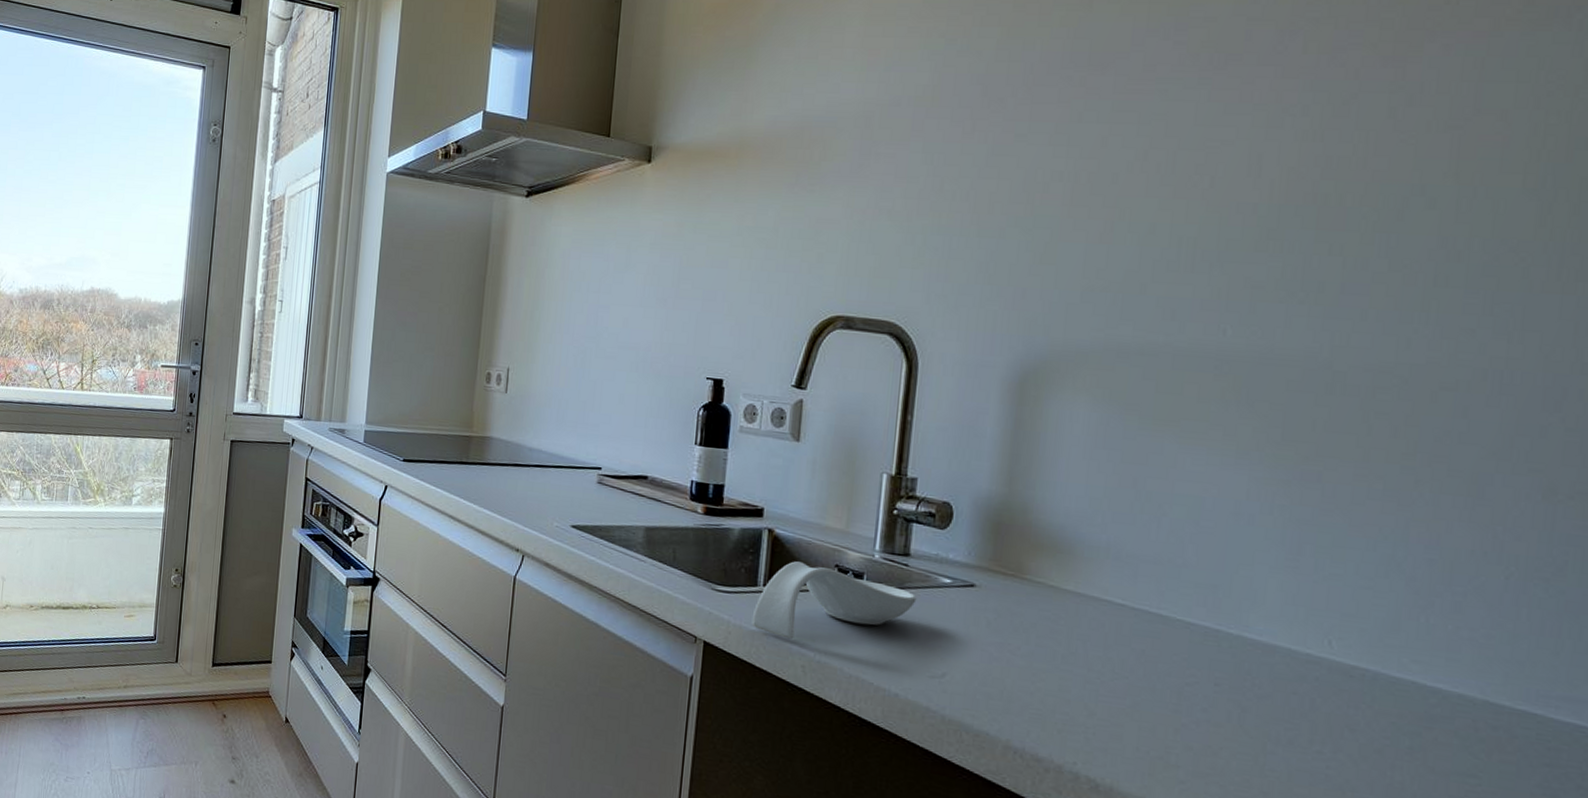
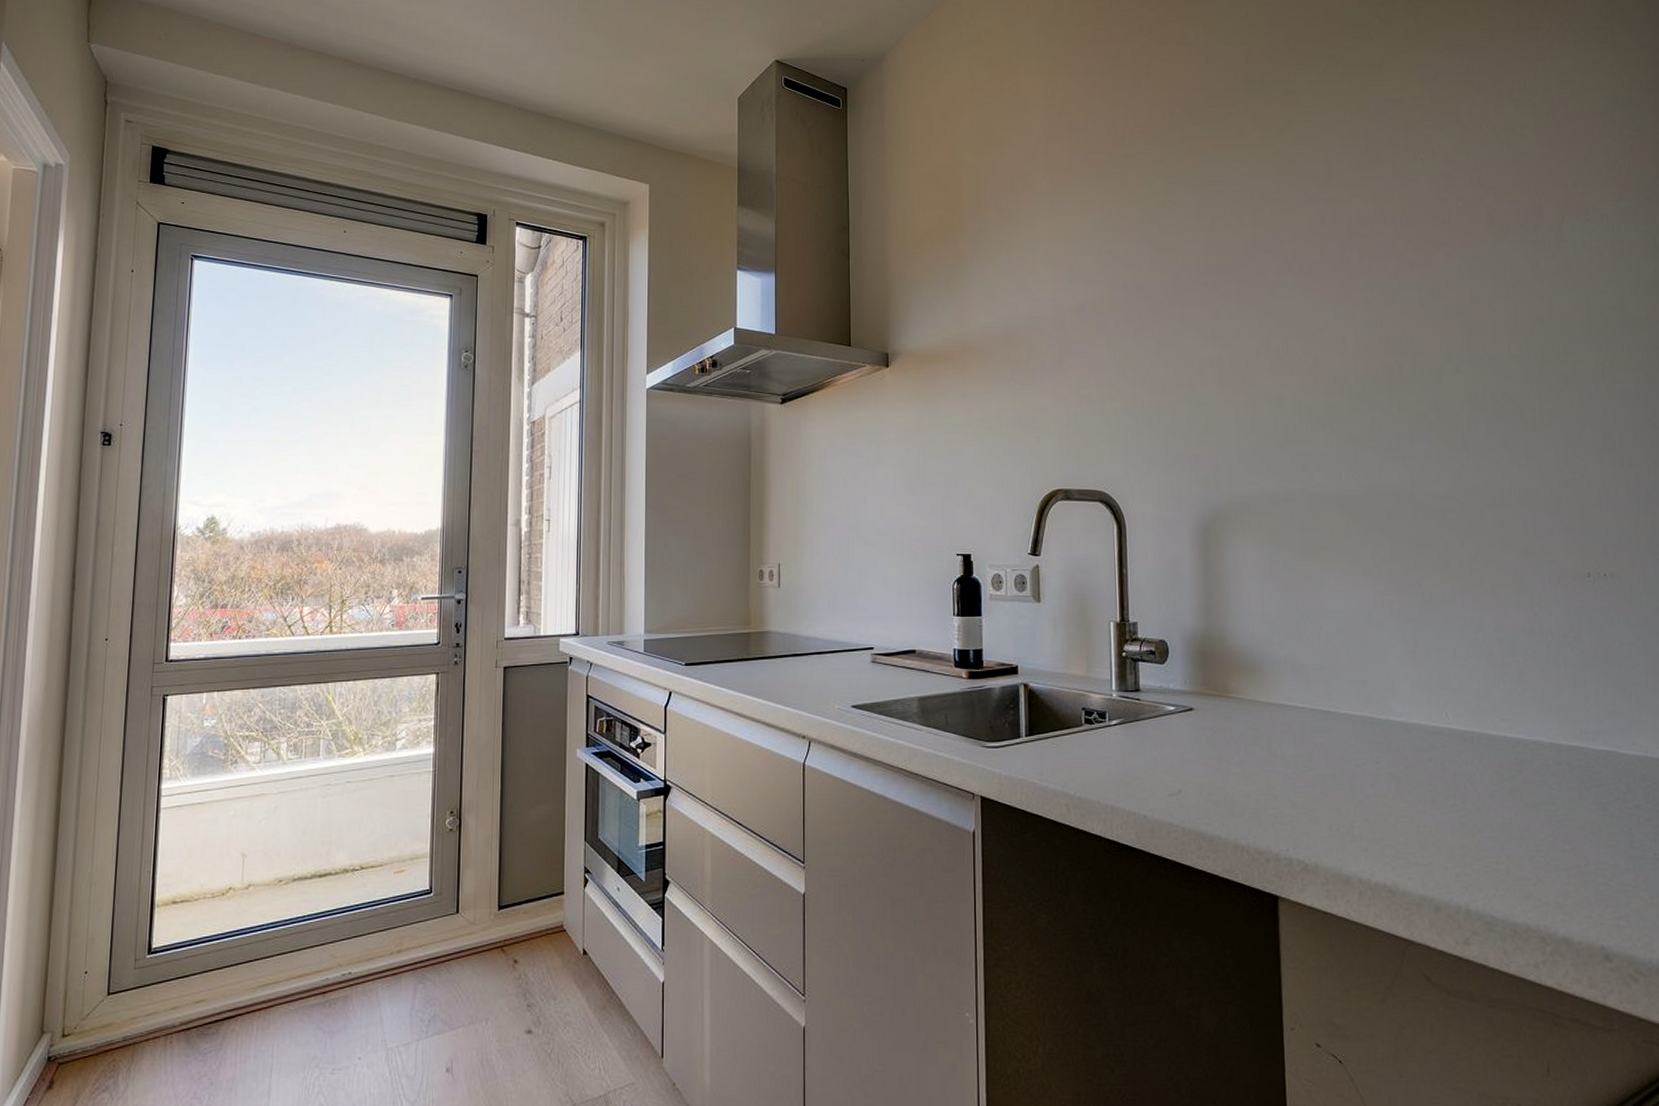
spoon rest: present [751,561,917,639] -> none [1019,710,1150,782]

